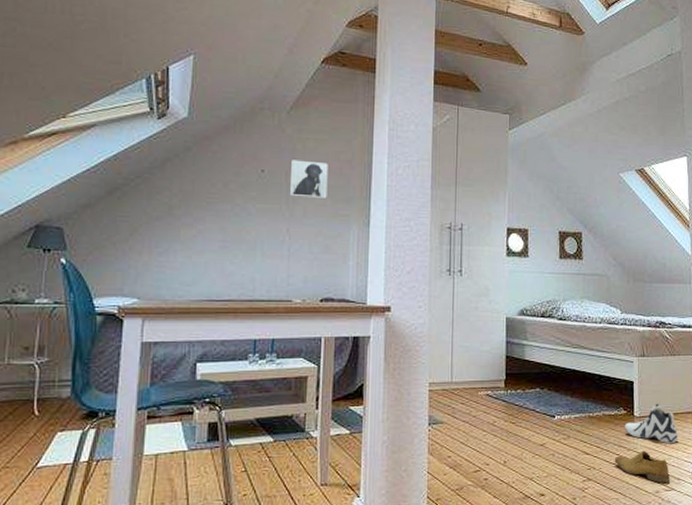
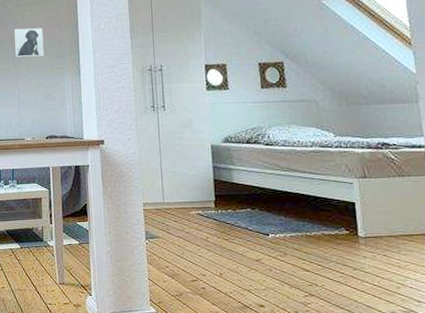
shoe: present [614,450,670,484] -> none [338,270,408,305]
sneaker: present [624,403,678,443] -> none [348,224,414,265]

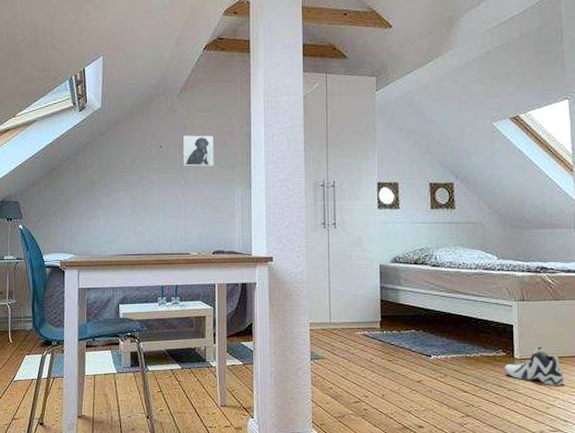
sneaker: none [348,224,414,265] -> present [504,346,564,386]

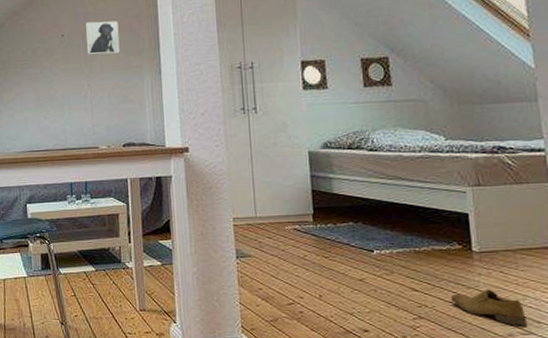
shoe: none [494,391,555,424] -> present [450,289,527,326]
sneaker: present [504,346,564,386] -> none [461,237,534,282]

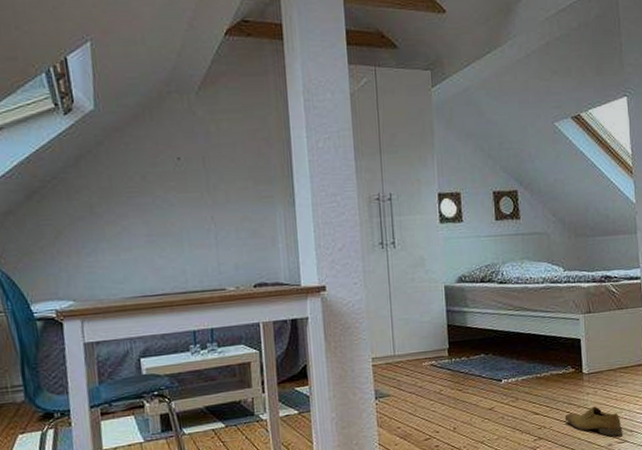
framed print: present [86,21,120,55] -> none [207,143,248,183]

